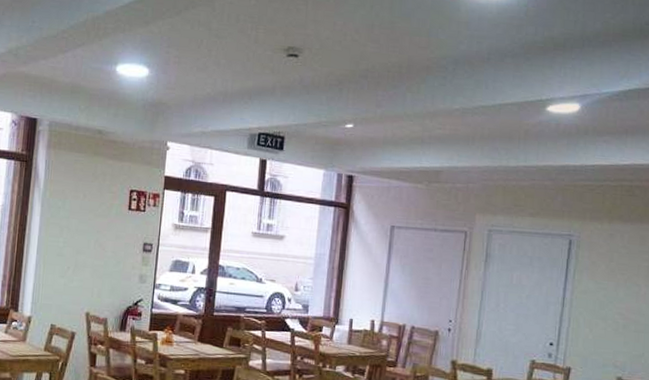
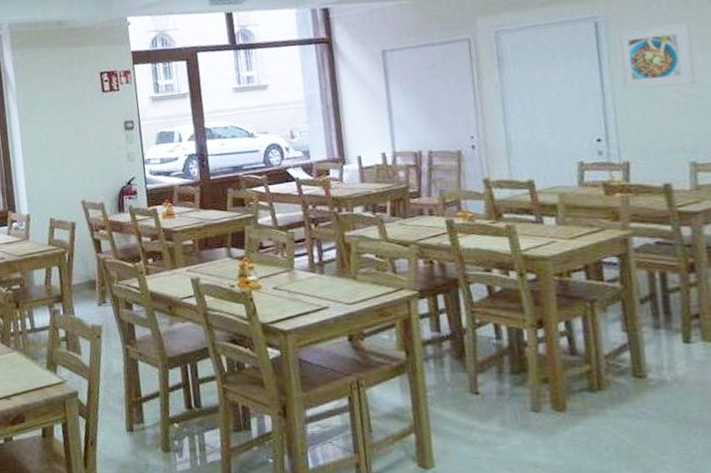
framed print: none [578,252,642,312] -> present [615,22,696,91]

